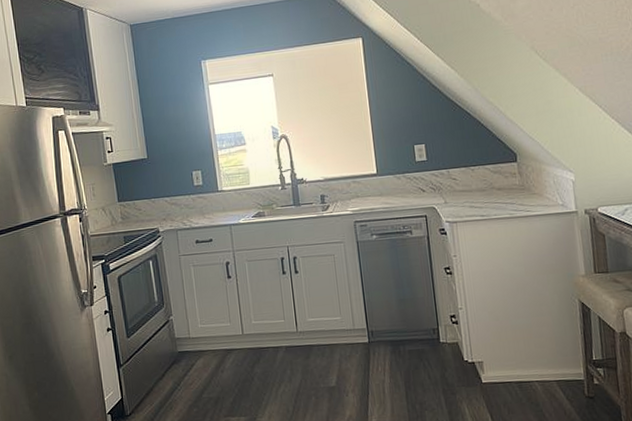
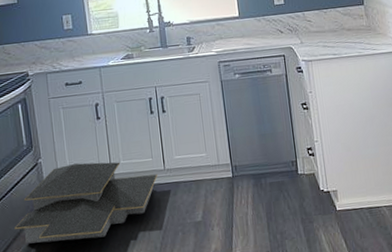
architectural model: none [147,321,290,400] -> present [14,162,157,244]

